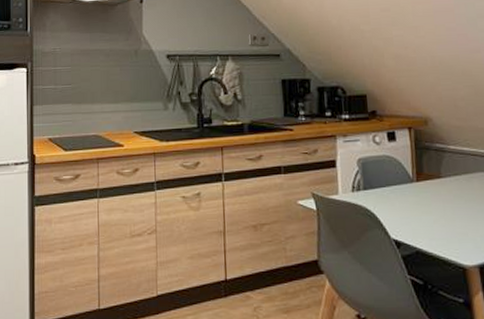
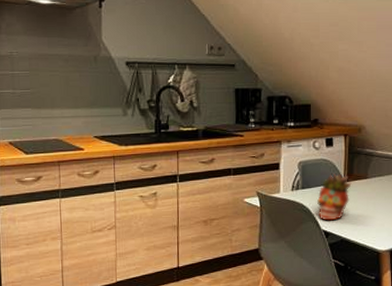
succulent planter: none [382,172,423,228] -> present [316,173,352,221]

